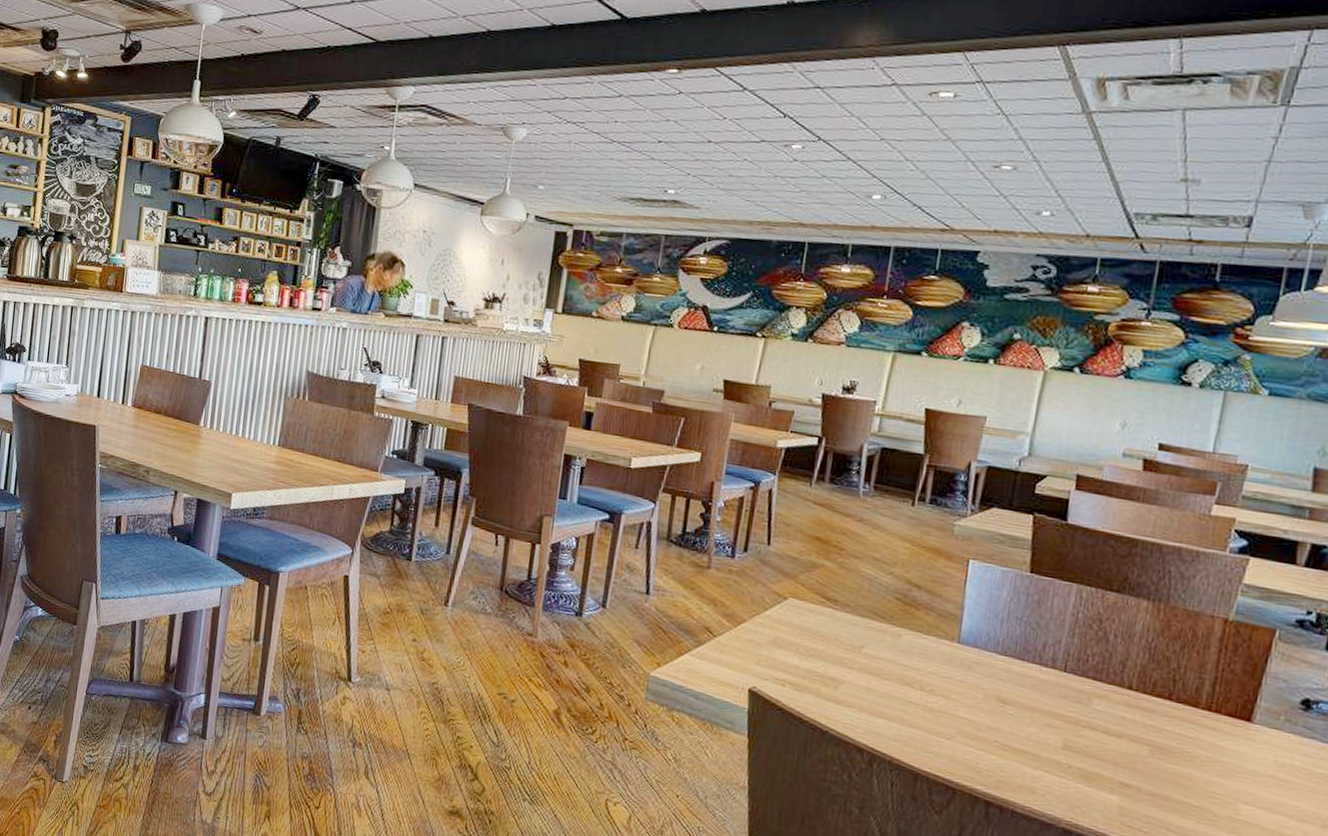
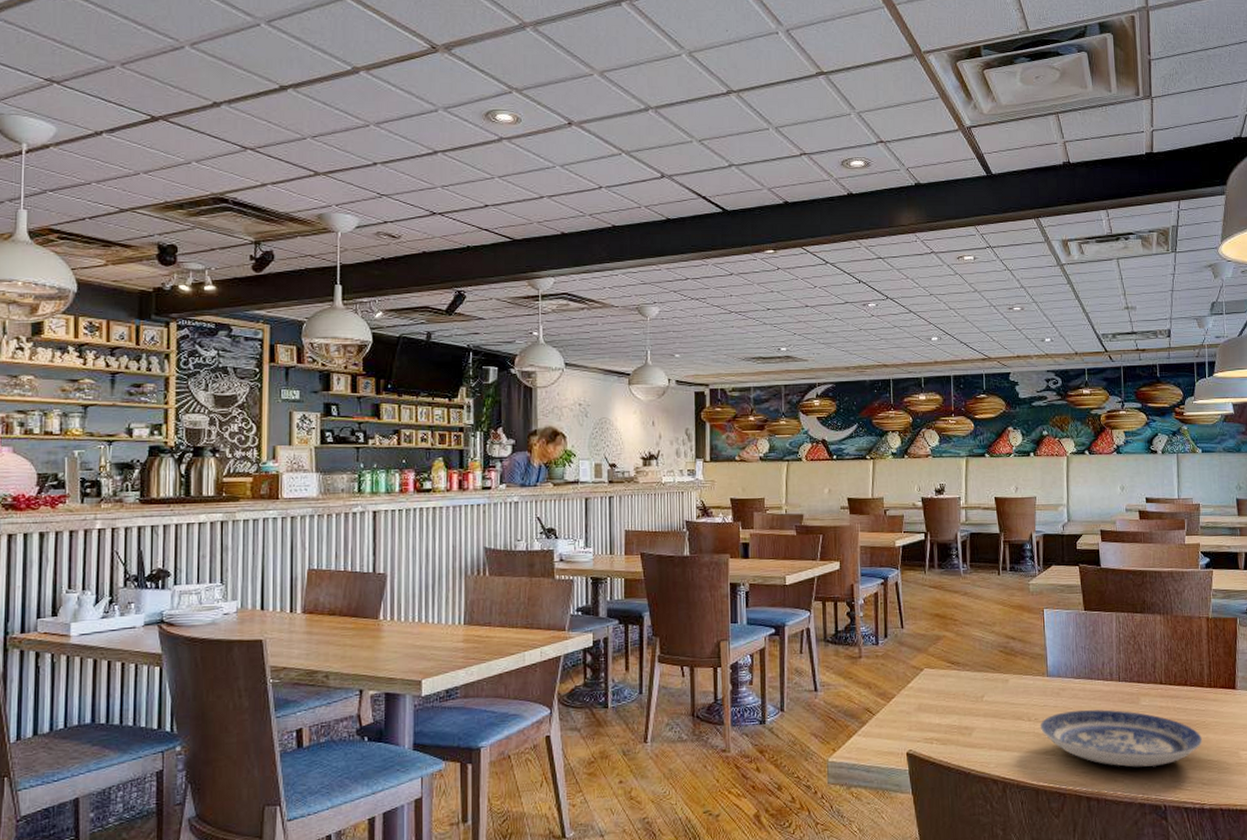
plate: none [934,690,1180,792] -> present [1040,709,1202,767]

